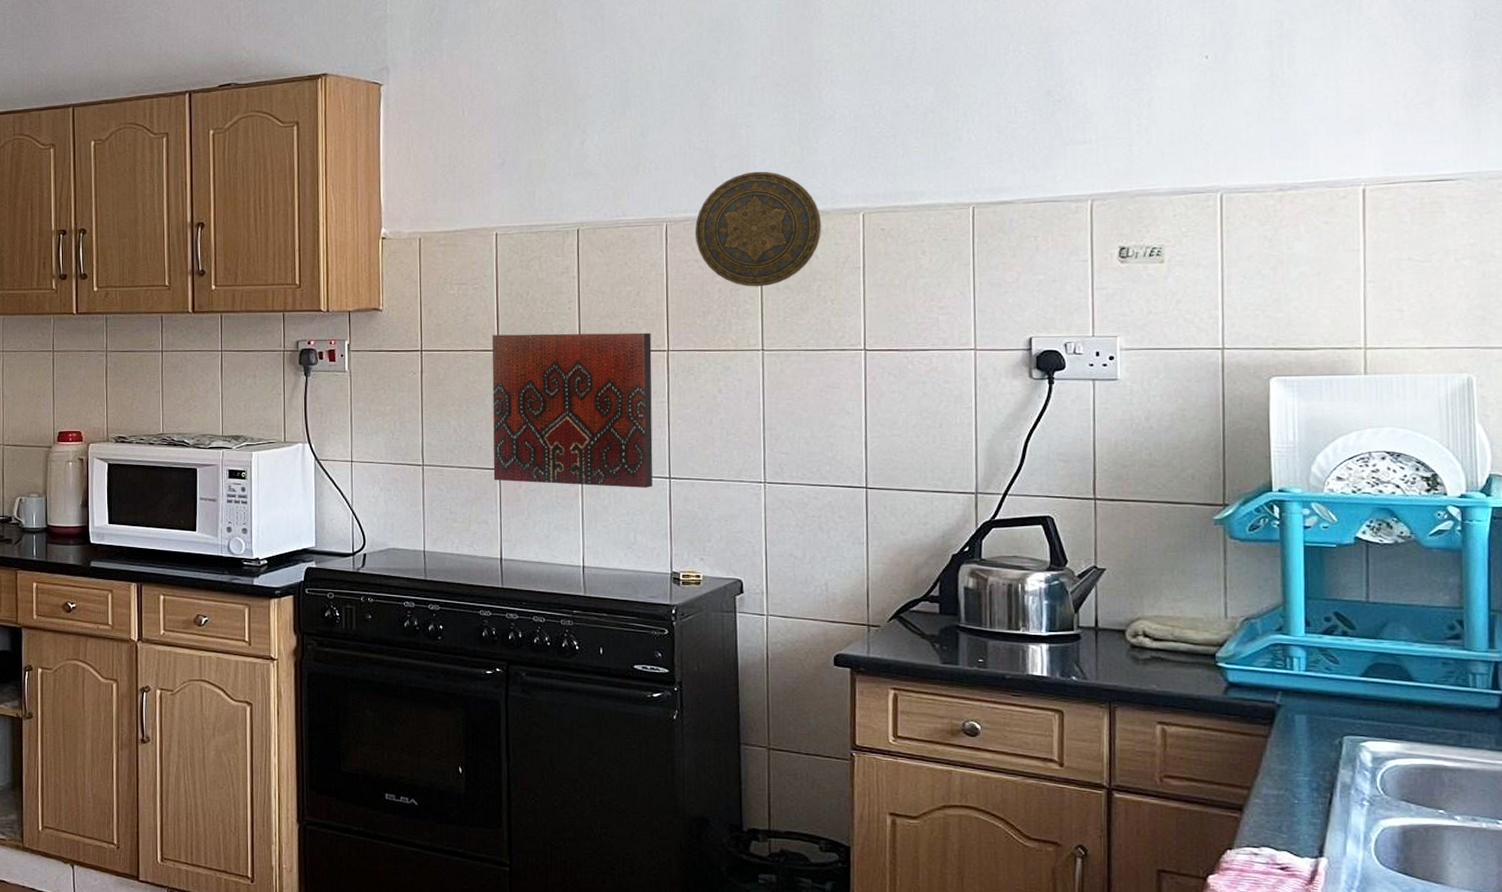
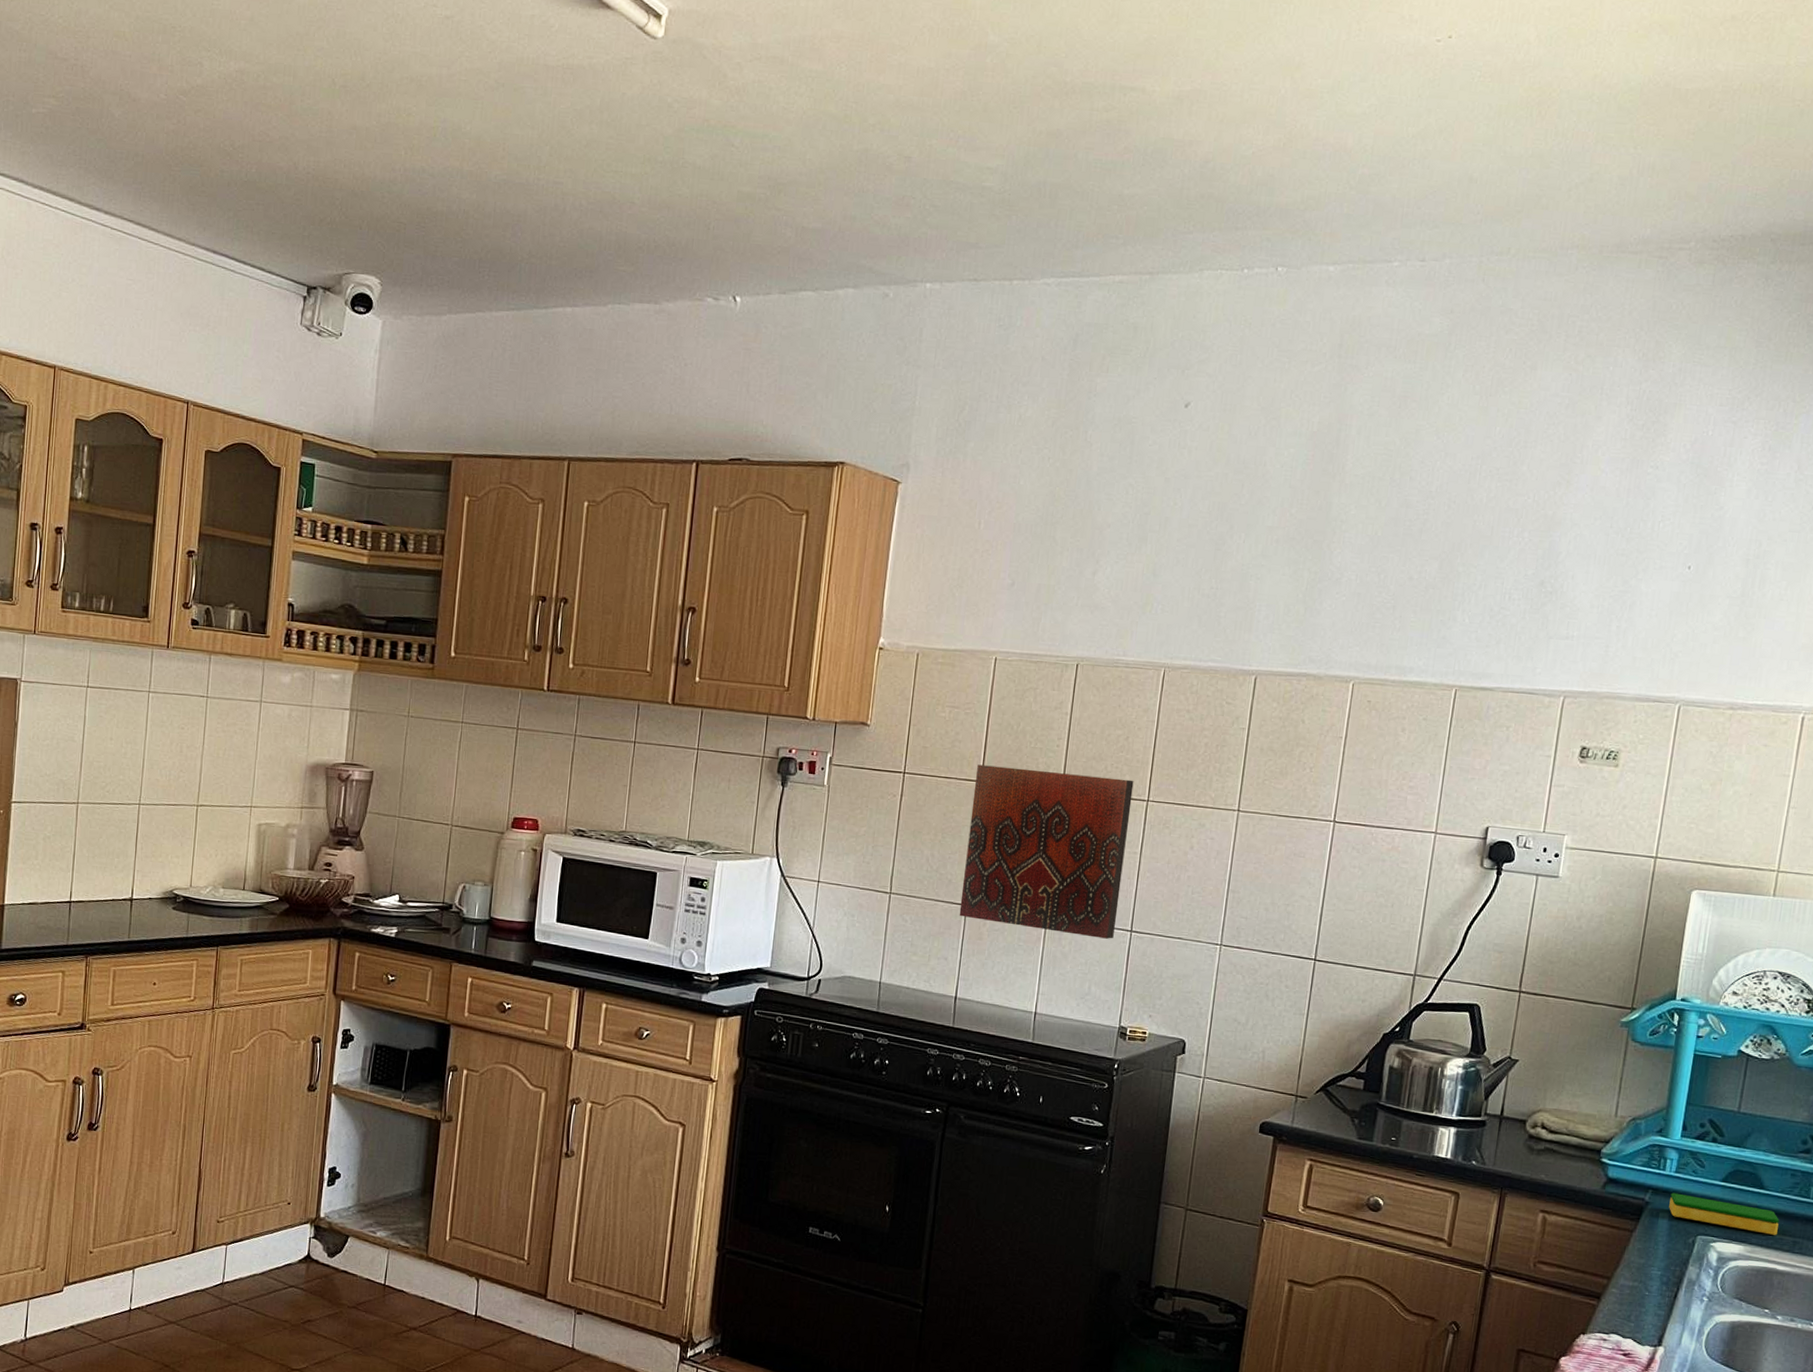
decorative plate: present [694,171,822,287] -> none [1190,626,1313,746]
dish sponge: none [1304,692,1438,729] -> present [1669,1192,1779,1235]

